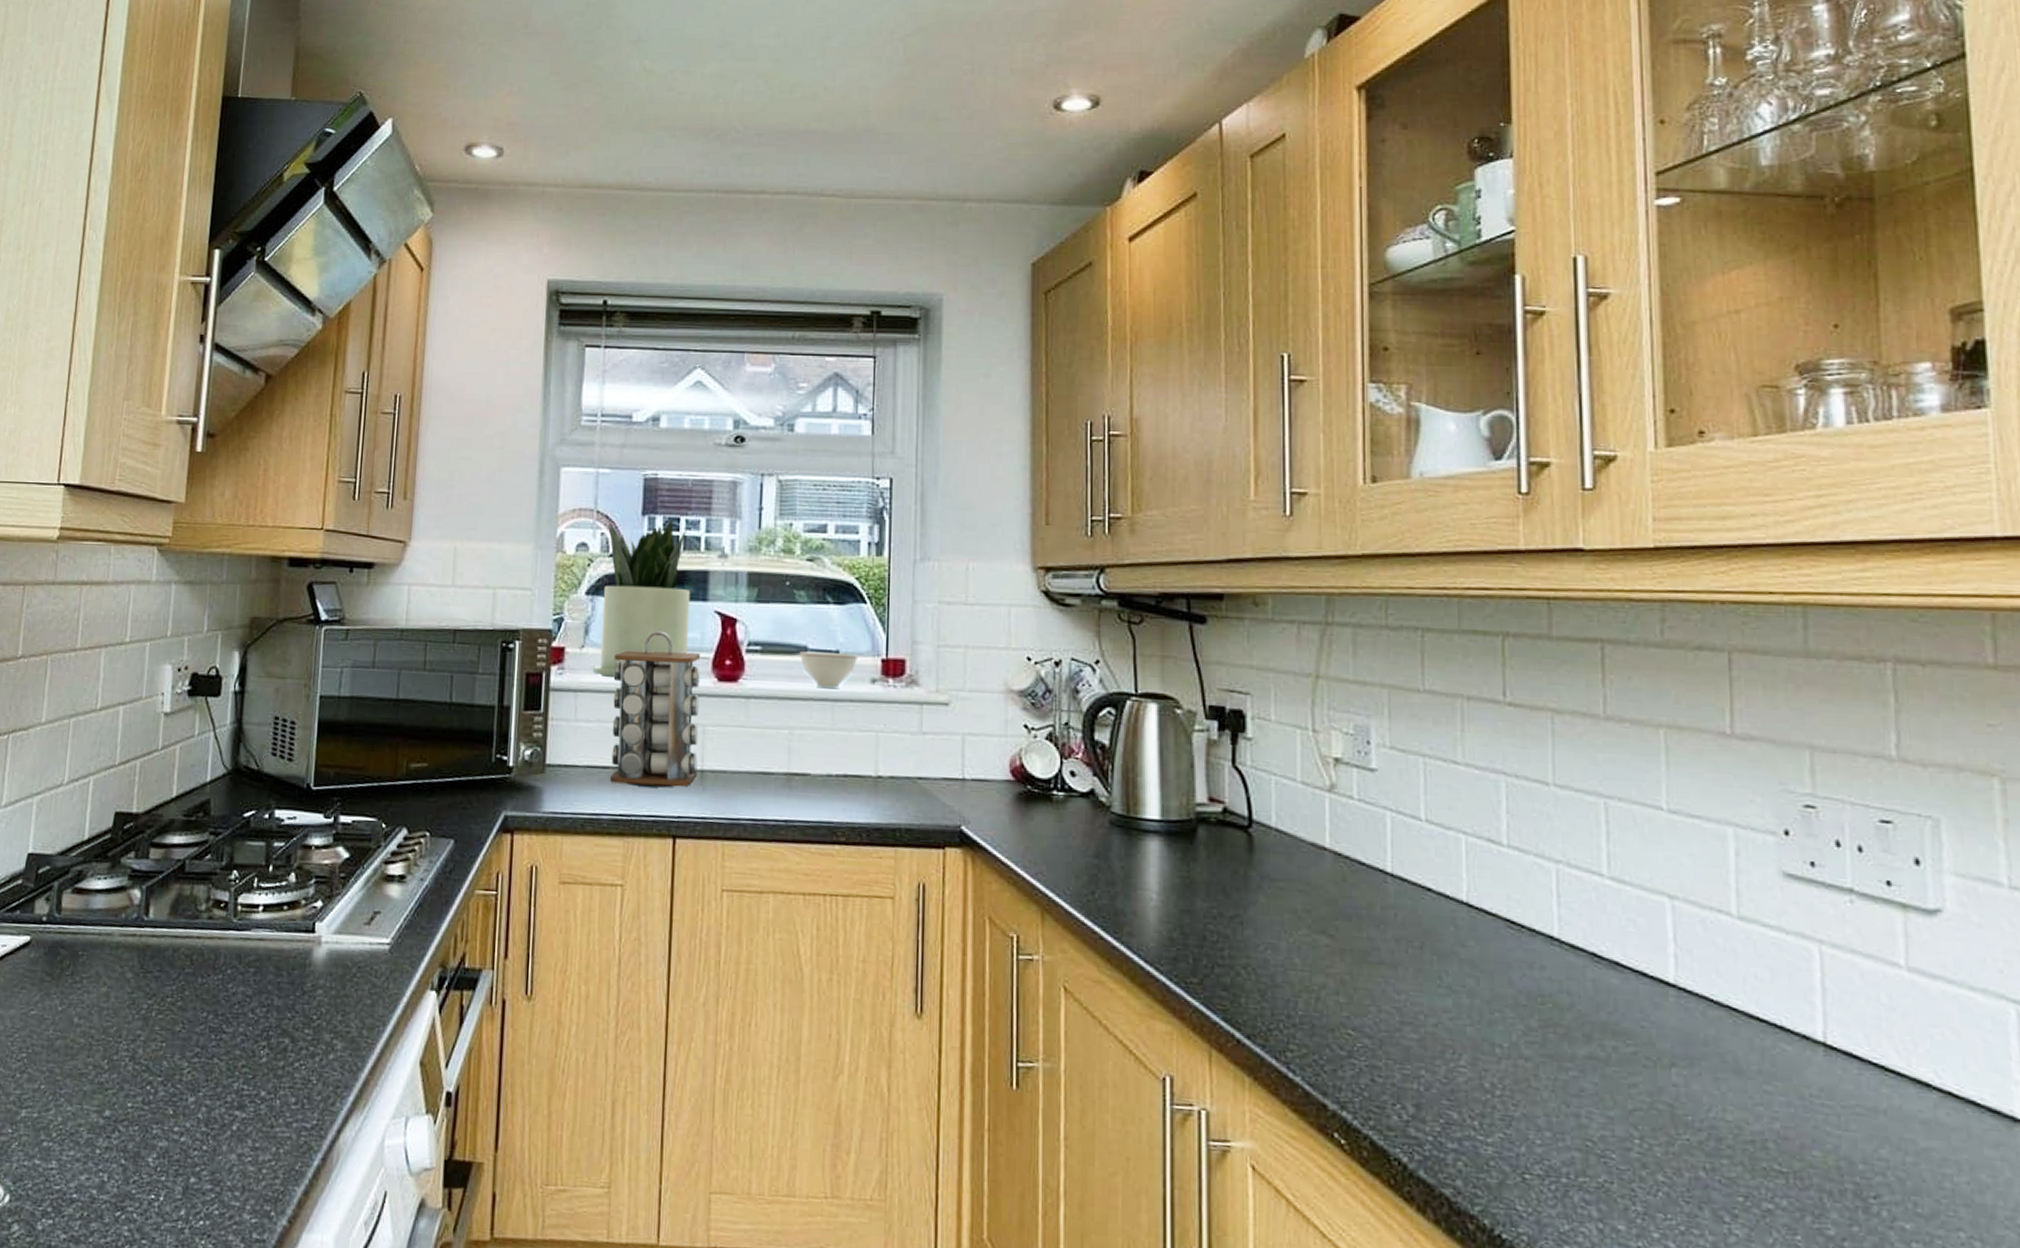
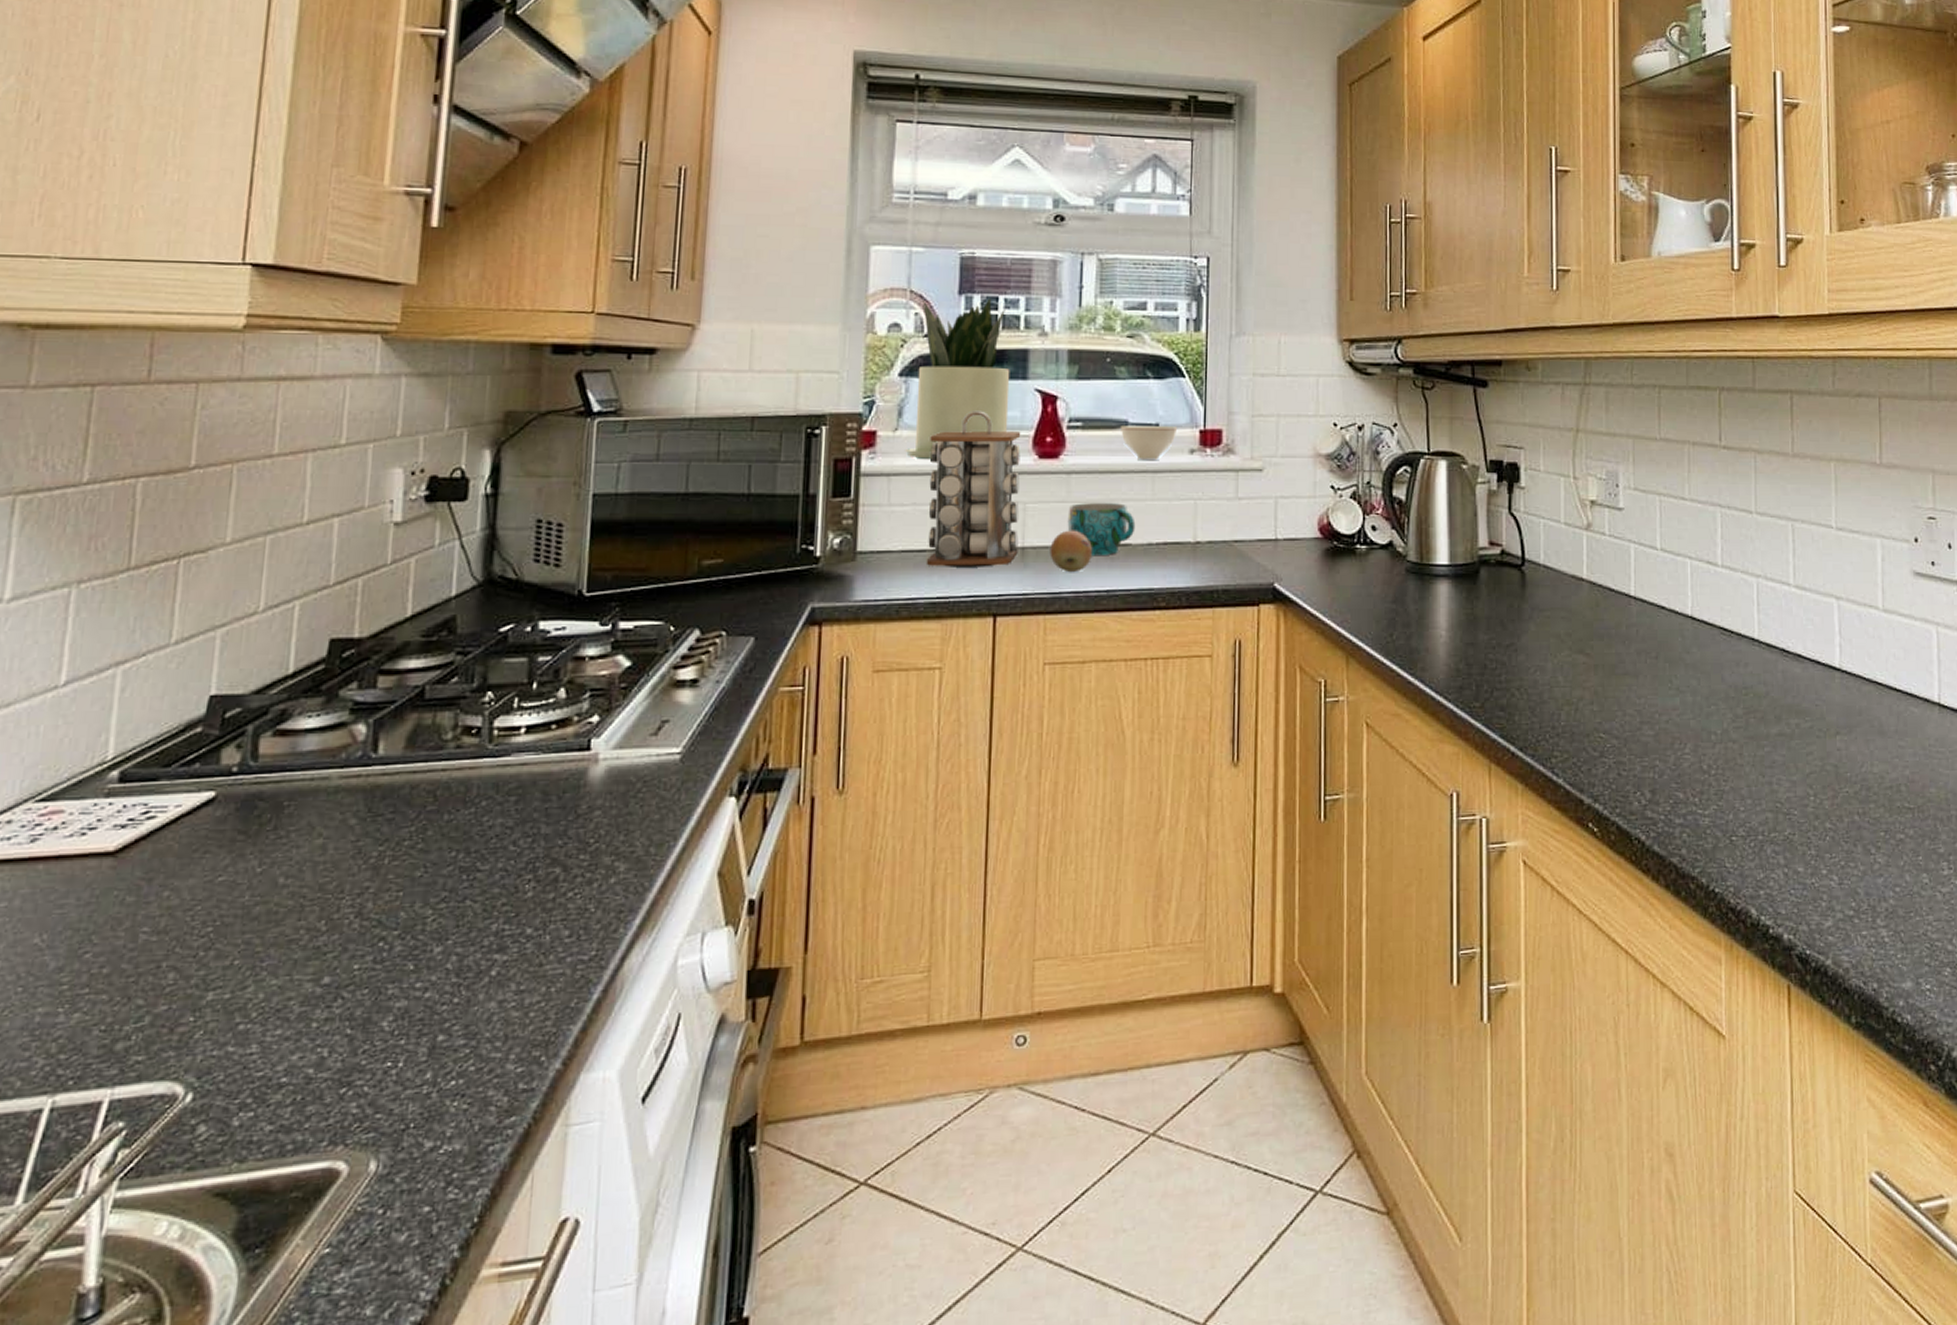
fruit: none [728,755,772,800] -> present [1050,530,1093,573]
cup: none [745,728,815,784] -> present [1067,502,1136,555]

